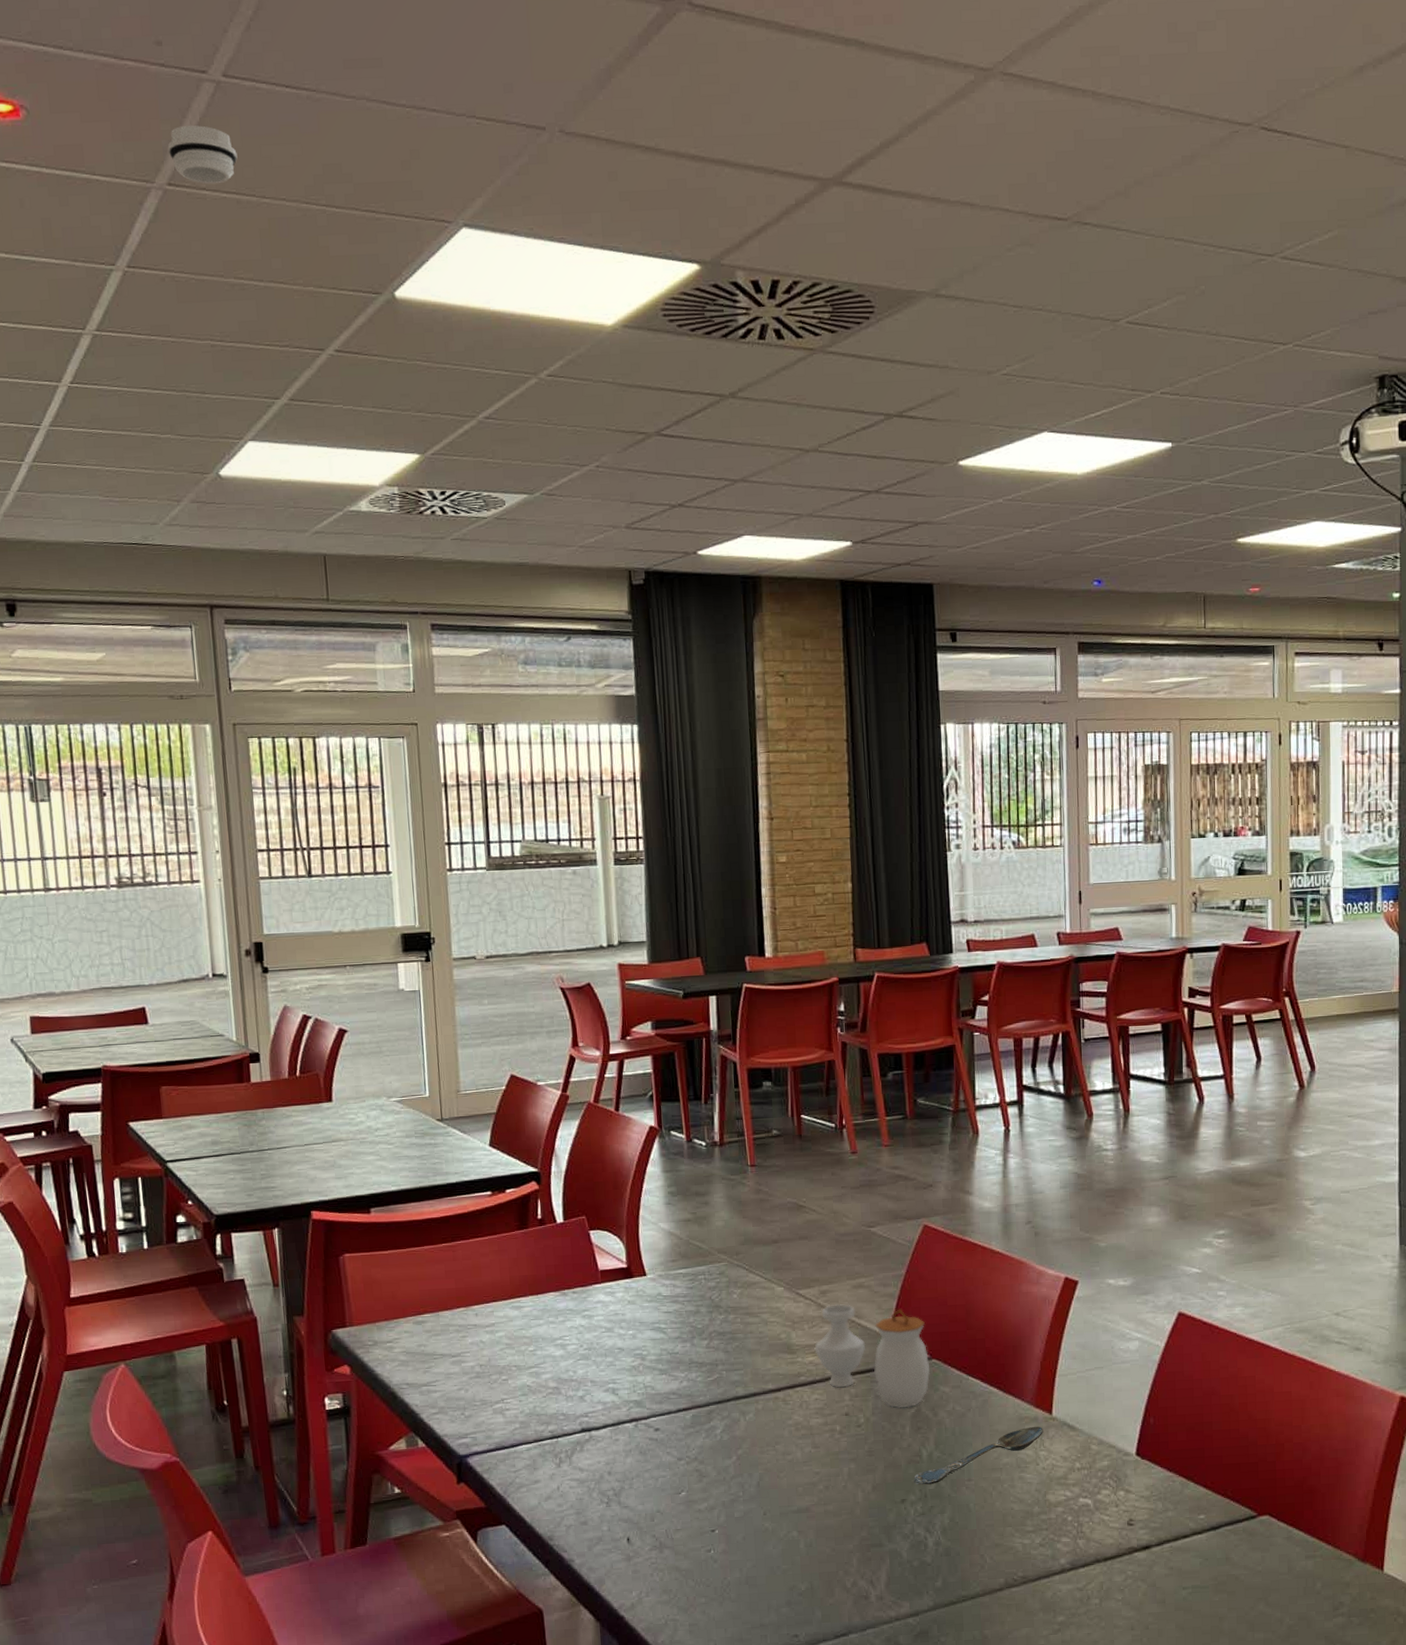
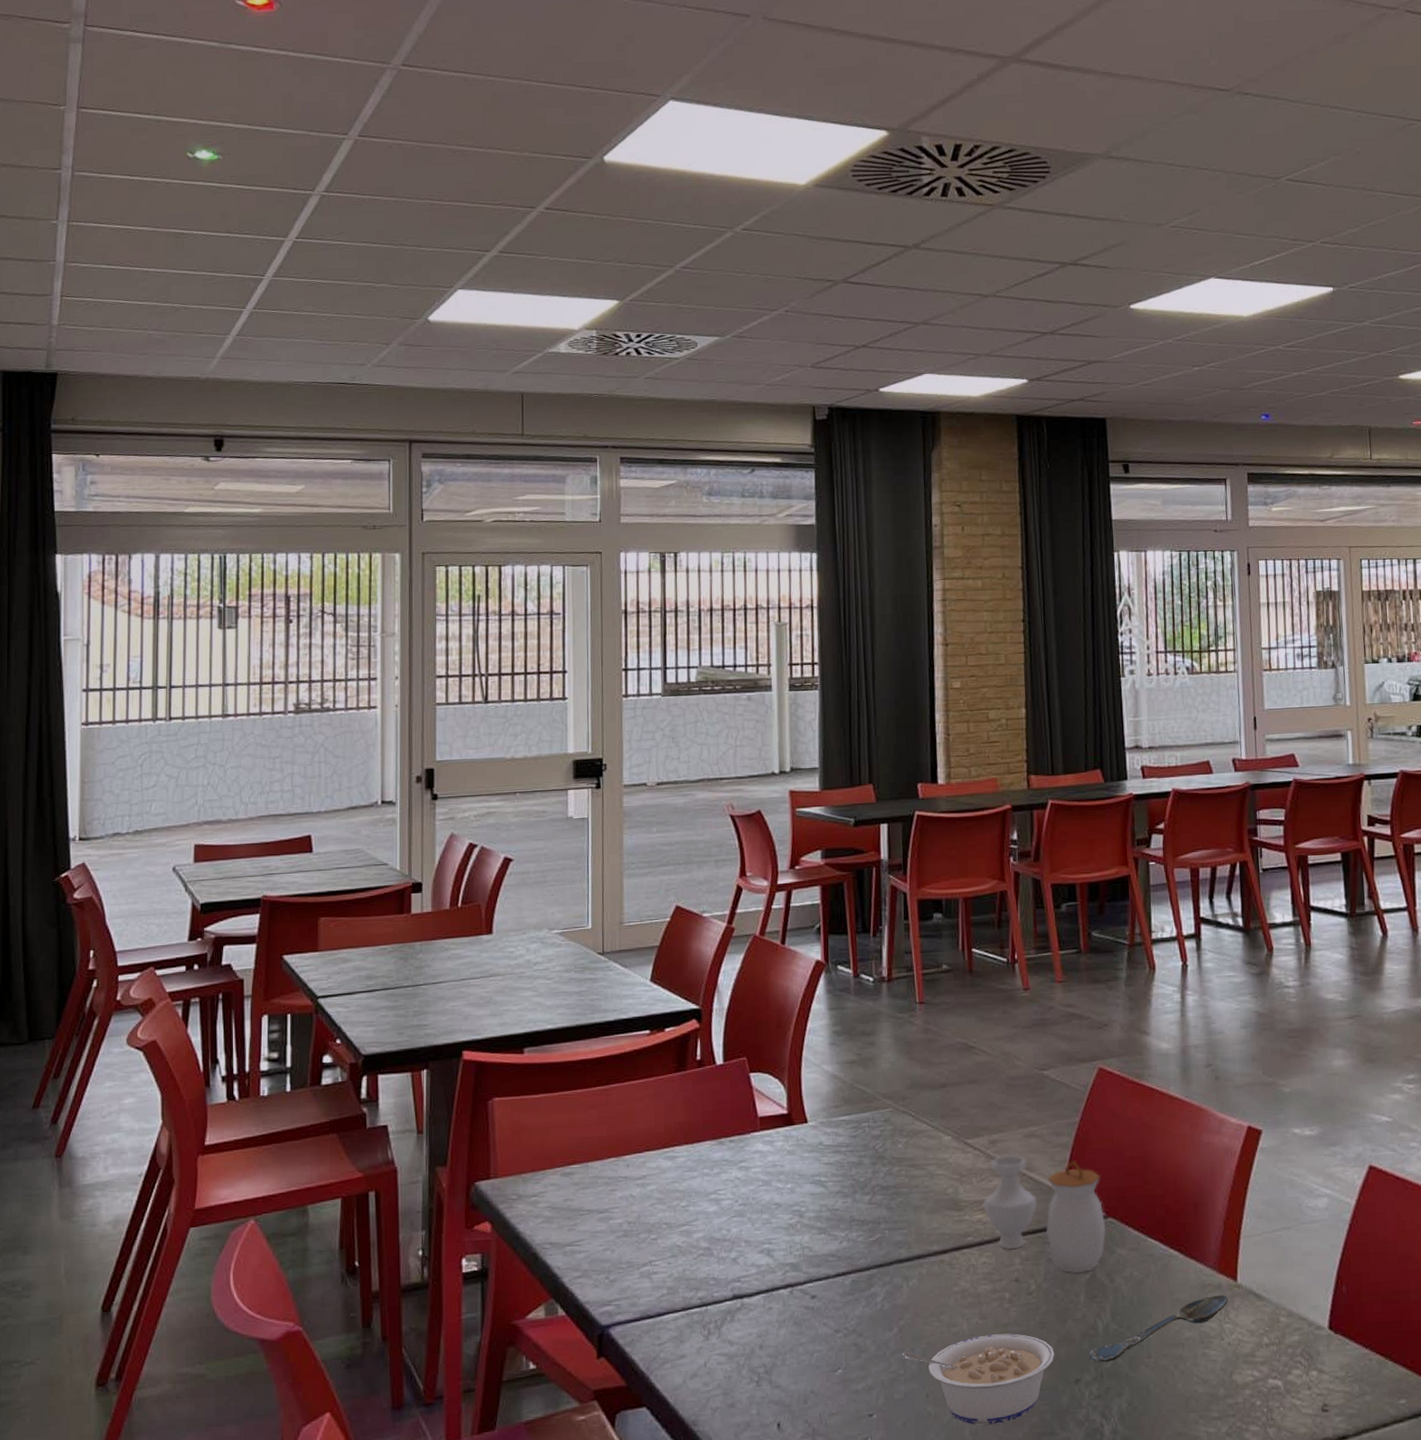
smoke detector: present [167,124,238,185] -> none [404,14,468,65]
legume: none [741,1460,883,1538] -> present [903,1333,1055,1425]

